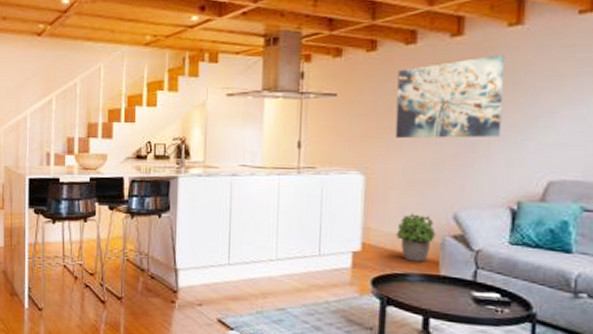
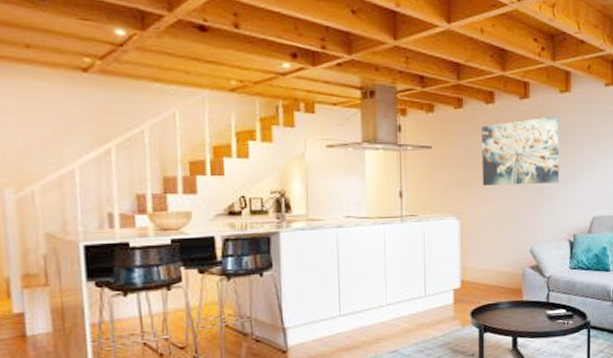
potted plant: present [395,212,436,262] -> none [487,249,518,292]

